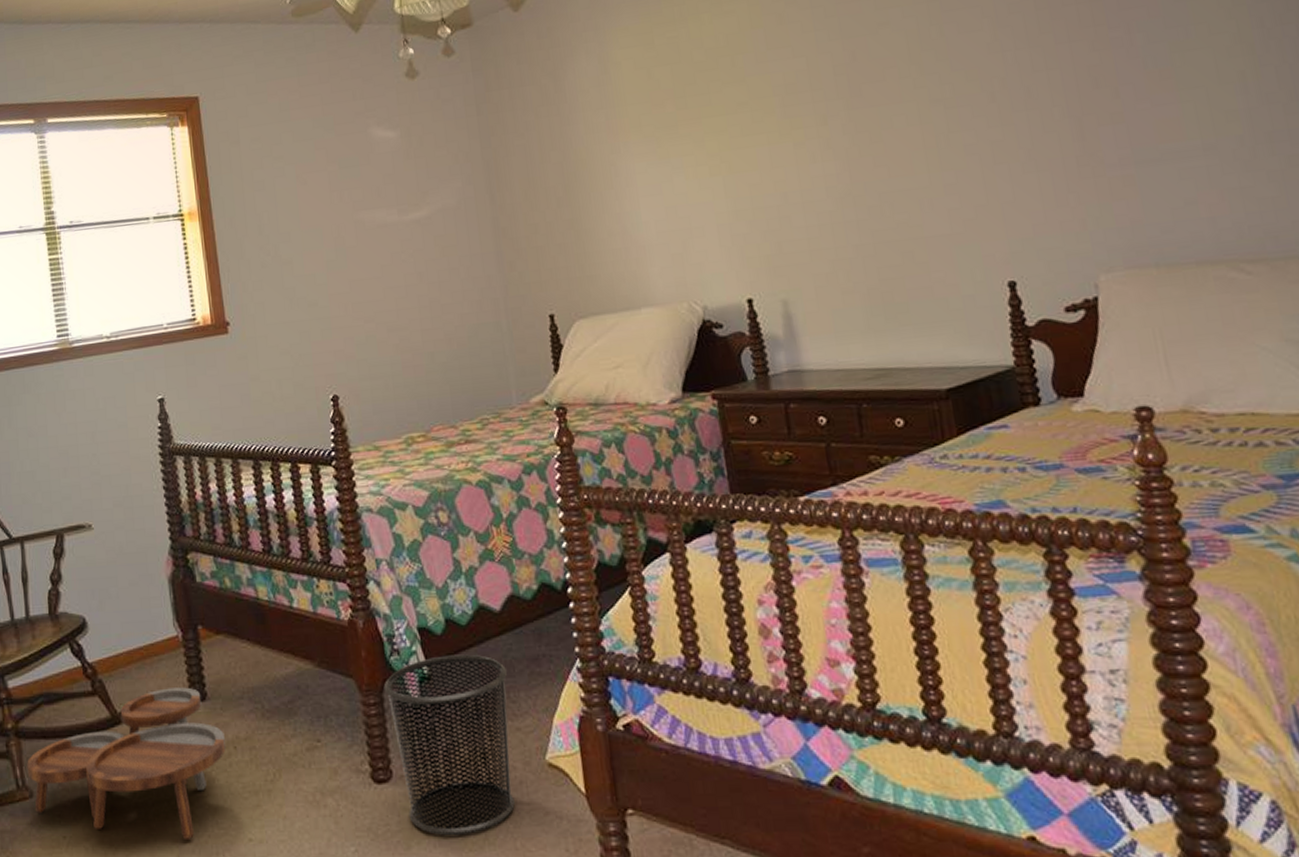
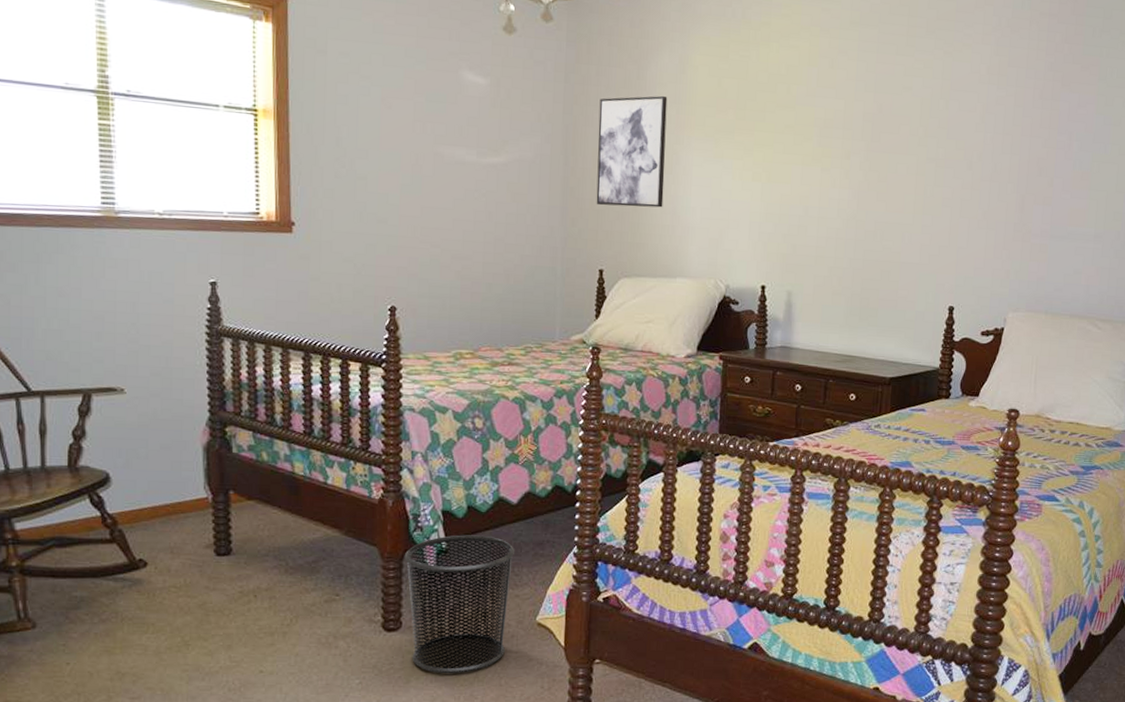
nesting tables: present [27,687,226,839] -> none [31,542,246,669]
wall art: none [518,103,610,242] -> present [596,95,668,208]

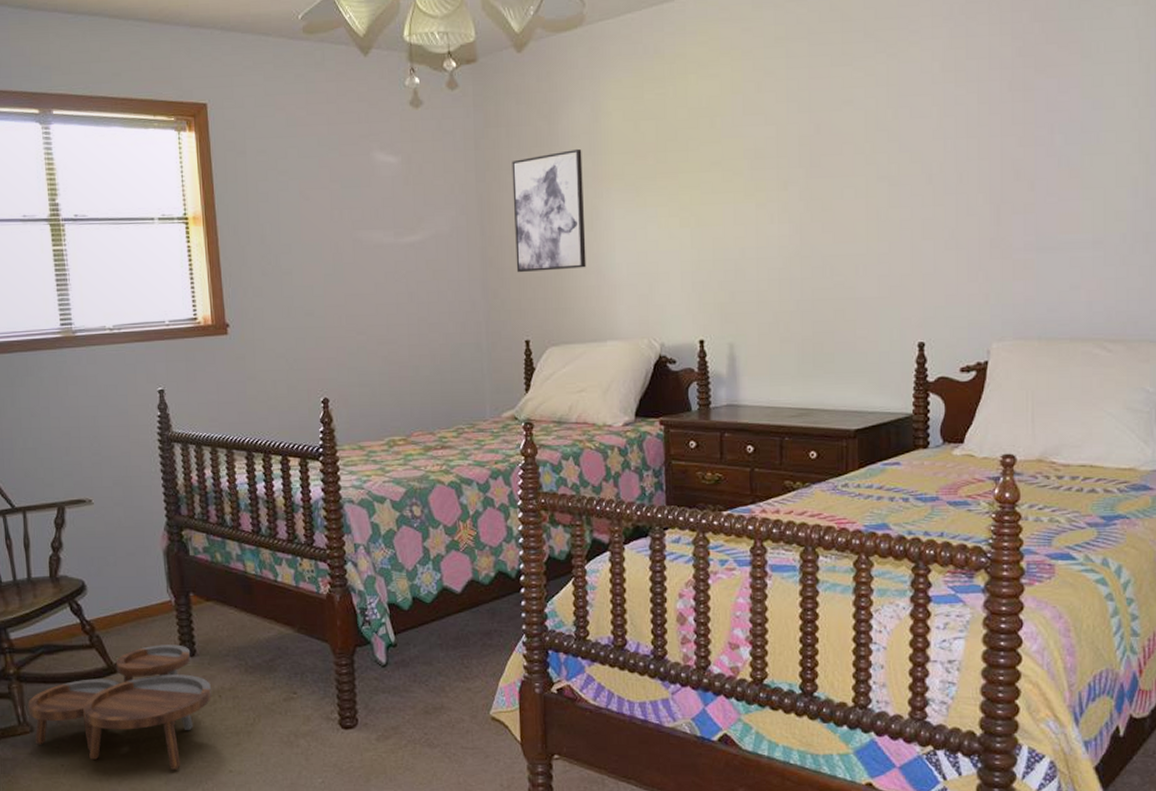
nesting tables: none [31,542,246,669] -> present [28,644,211,769]
waste bin: present [404,535,516,674] -> none [355,627,463,772]

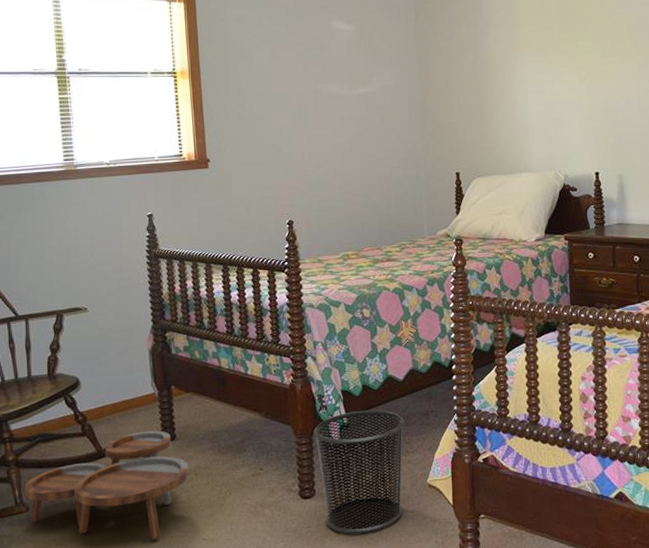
waste bin: none [355,627,463,772] -> present [313,410,405,534]
wall art: present [512,148,586,273] -> none [445,21,505,119]

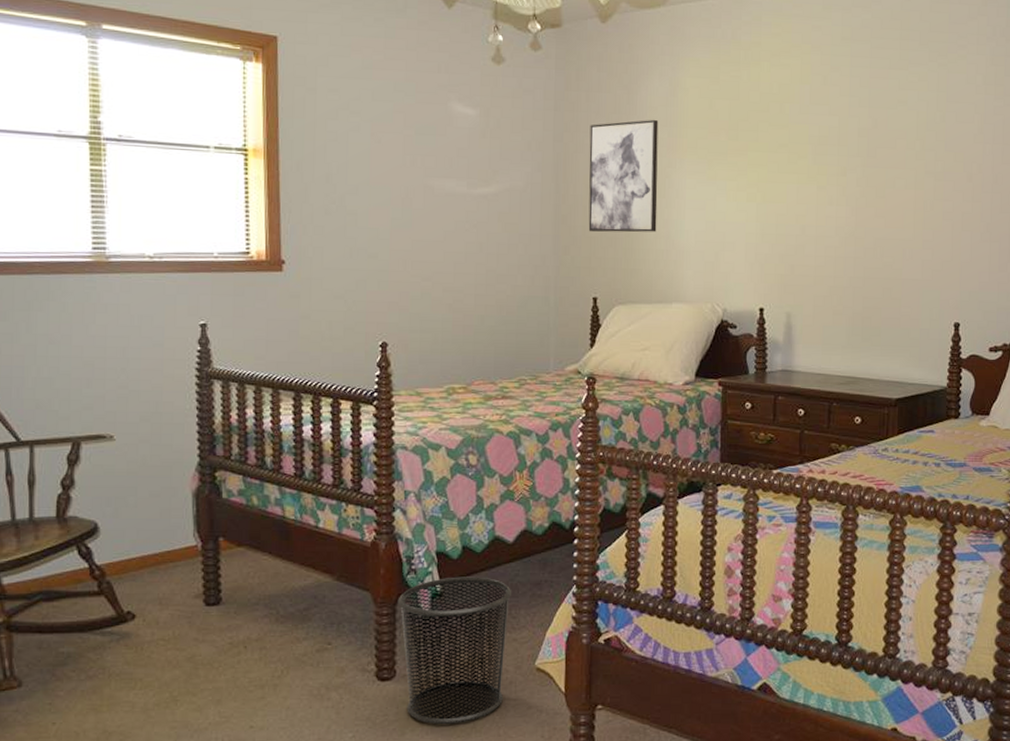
nesting tables: present [25,430,189,540] -> none [17,592,236,726]
wall art: none [445,21,505,119] -> present [588,119,659,233]

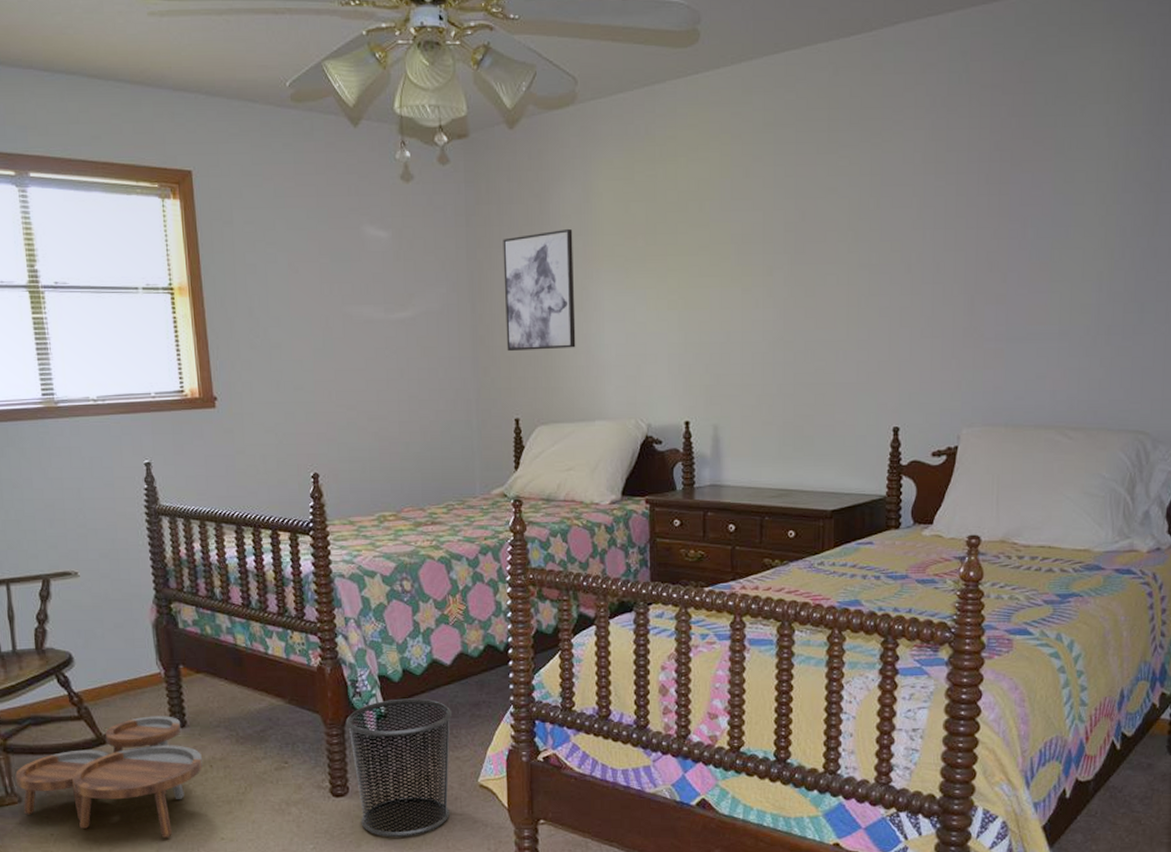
nesting tables: none [17,592,236,726] -> present [15,716,202,837]

